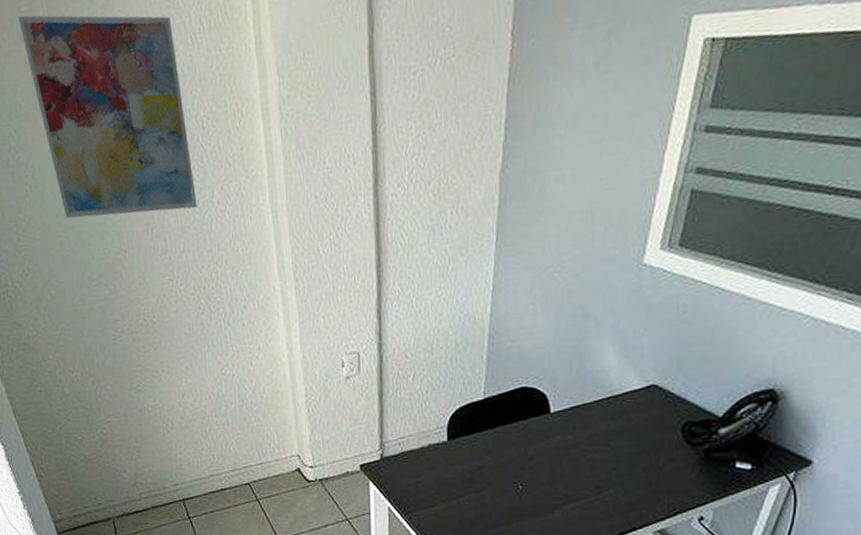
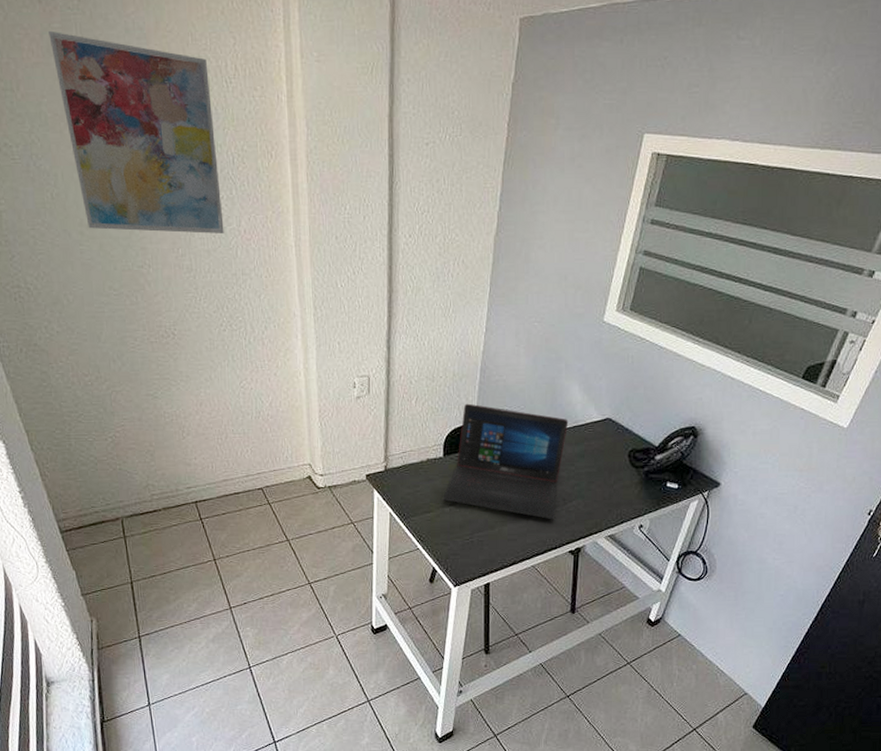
laptop: none [449,376,601,513] -> present [443,403,569,520]

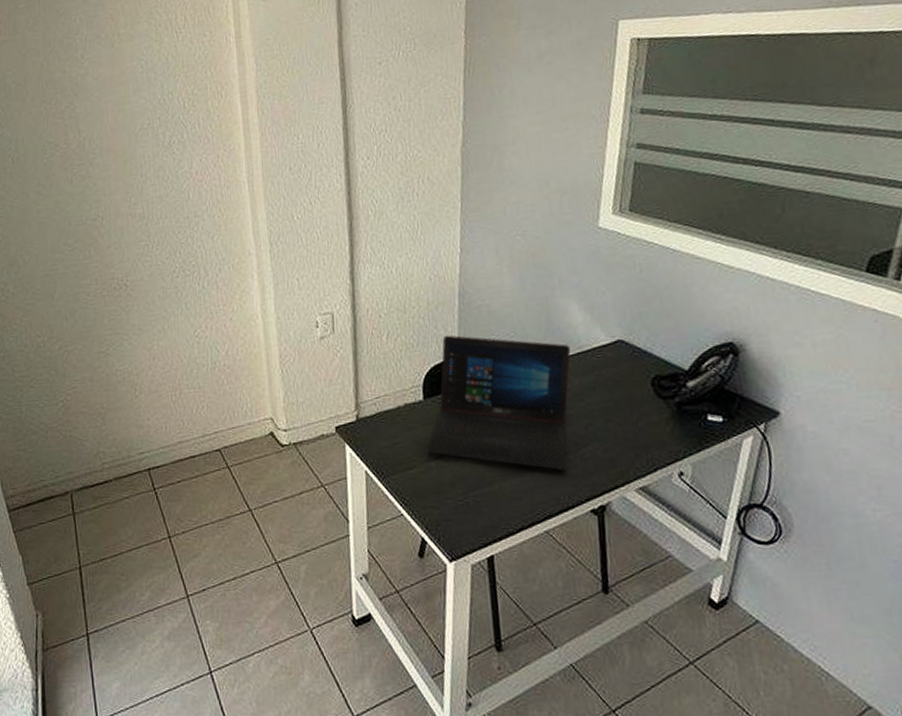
wall art: present [49,30,224,234] -> none [15,11,176,188]

